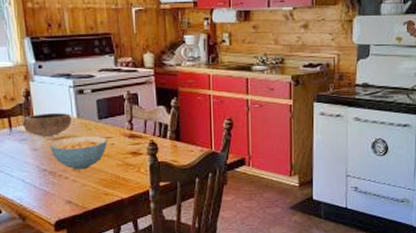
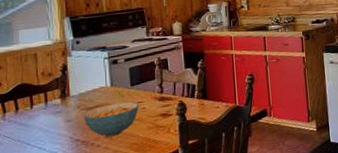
bowl: present [23,113,72,137] -> none [59,83,106,108]

